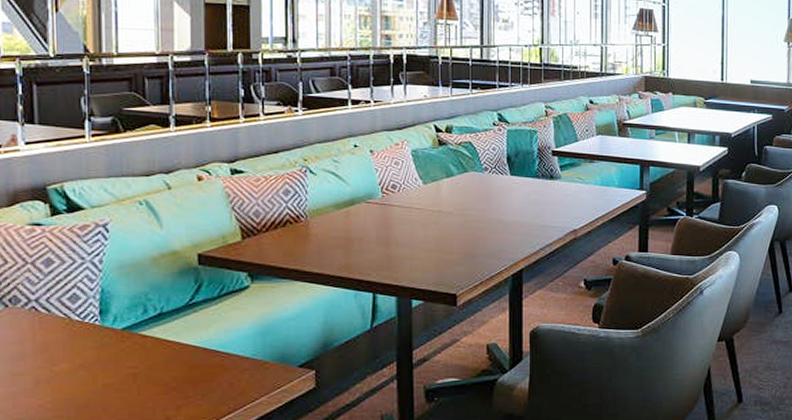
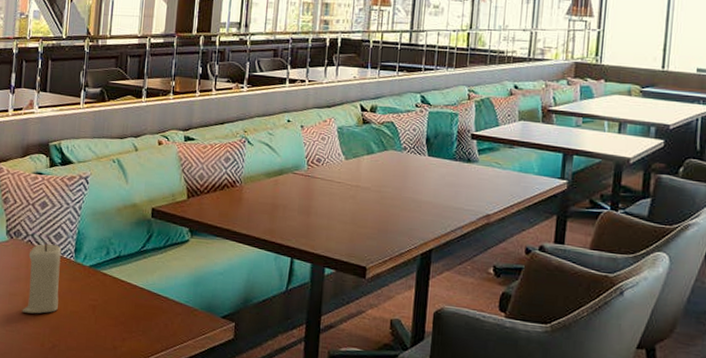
candle: none [33,308,84,394] -> present [22,243,61,314]

